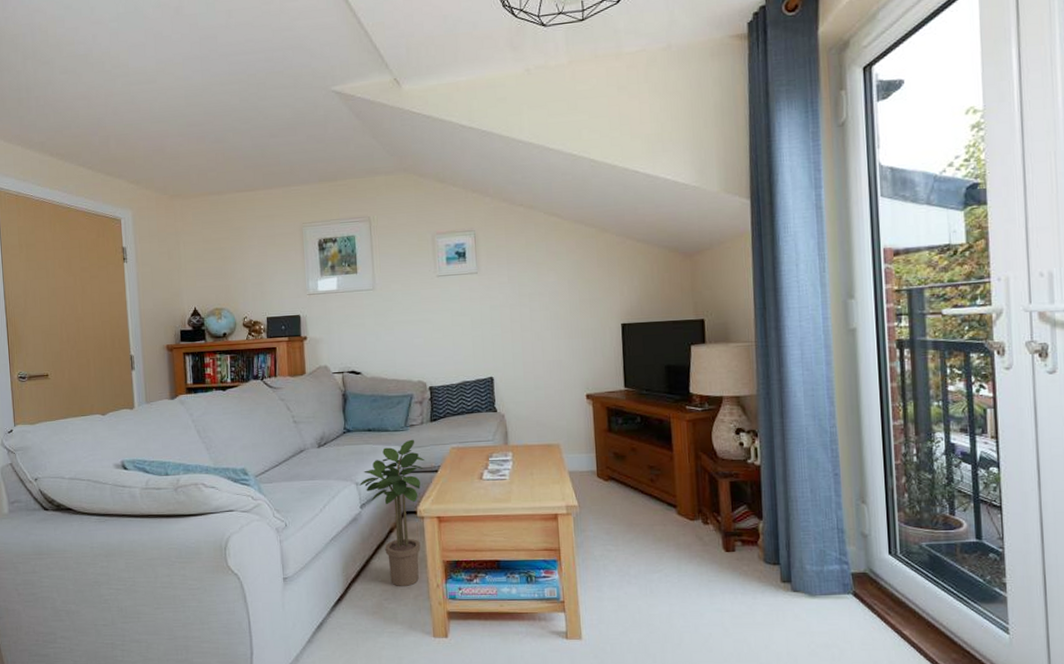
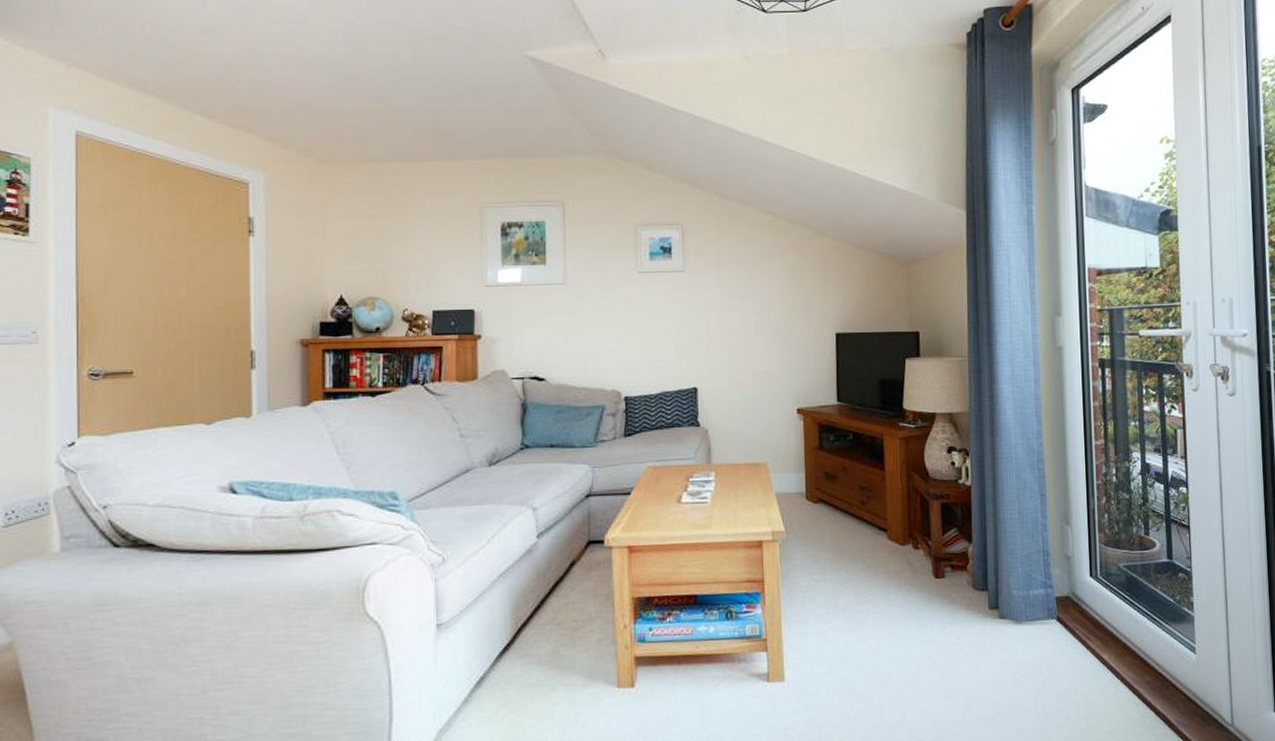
potted plant: present [360,439,425,586] -> none [537,457,616,629]

